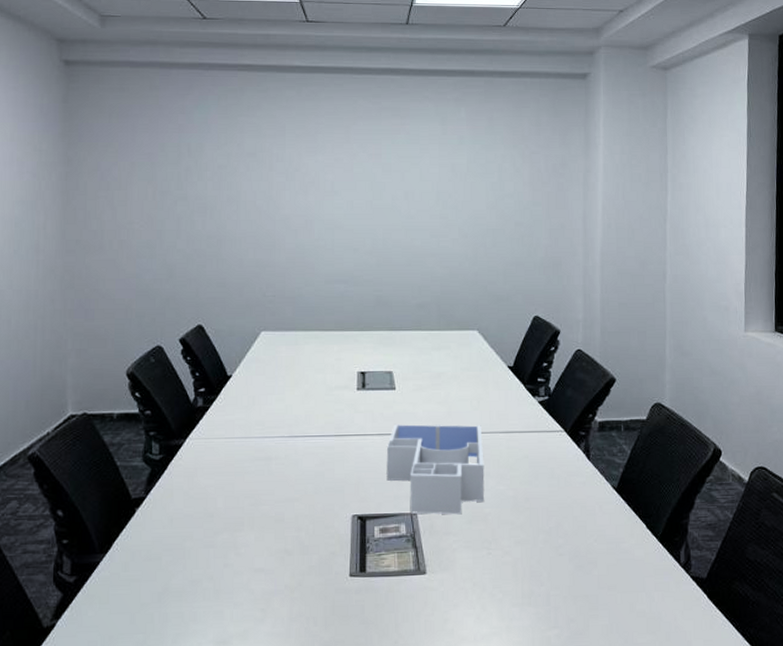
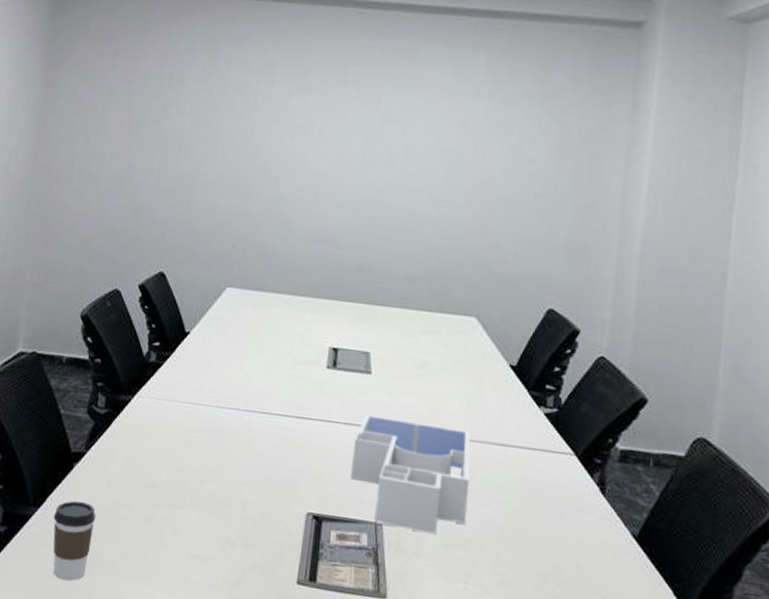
coffee cup: none [120,541,162,614] -> present [53,501,96,581]

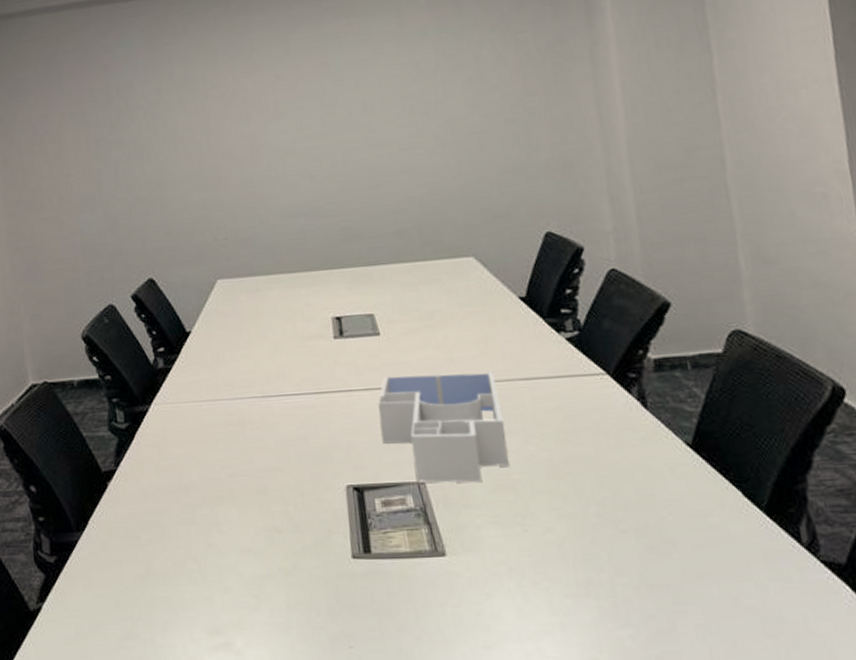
coffee cup: present [53,501,96,581] -> none [98,518,142,598]

